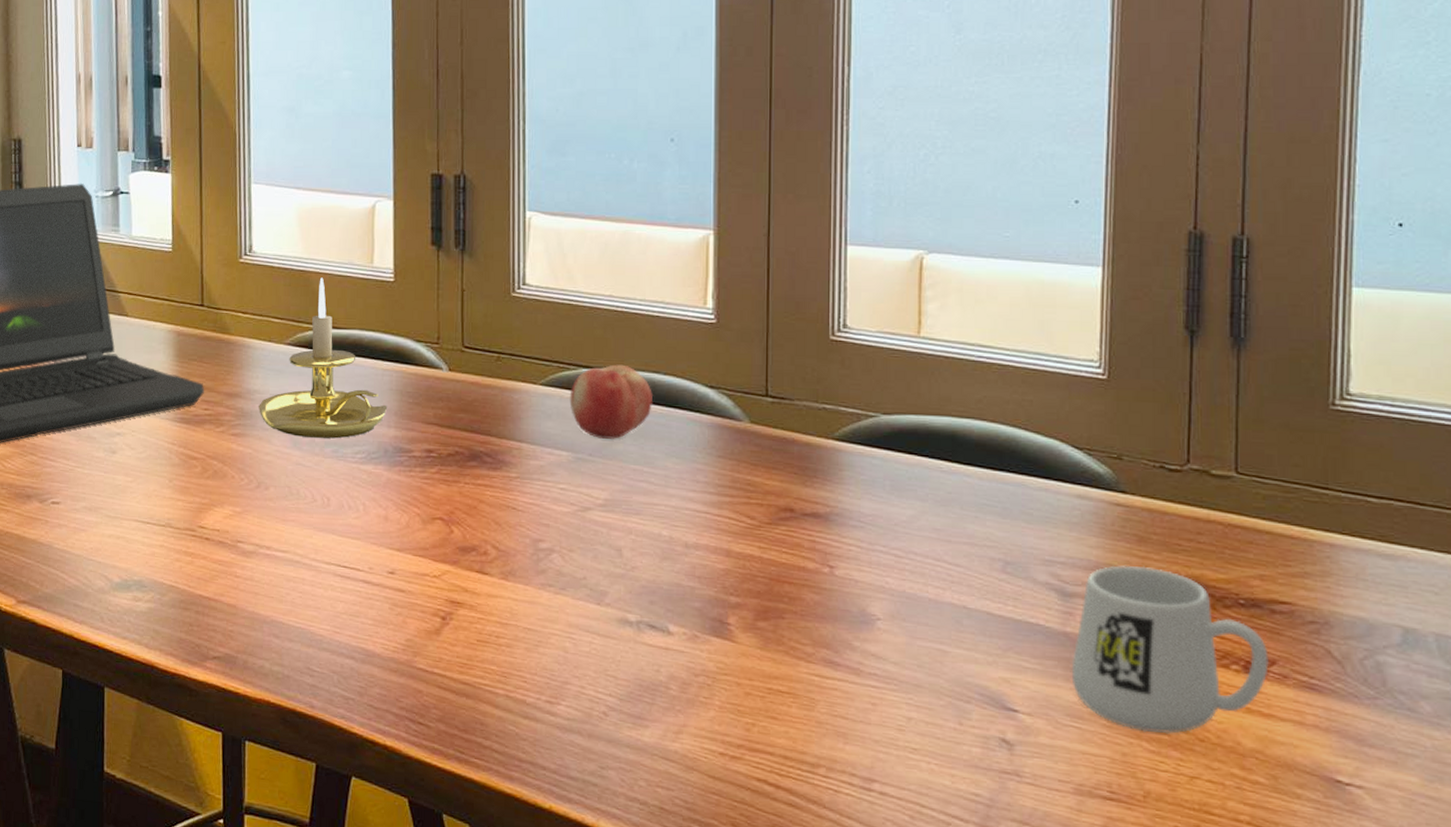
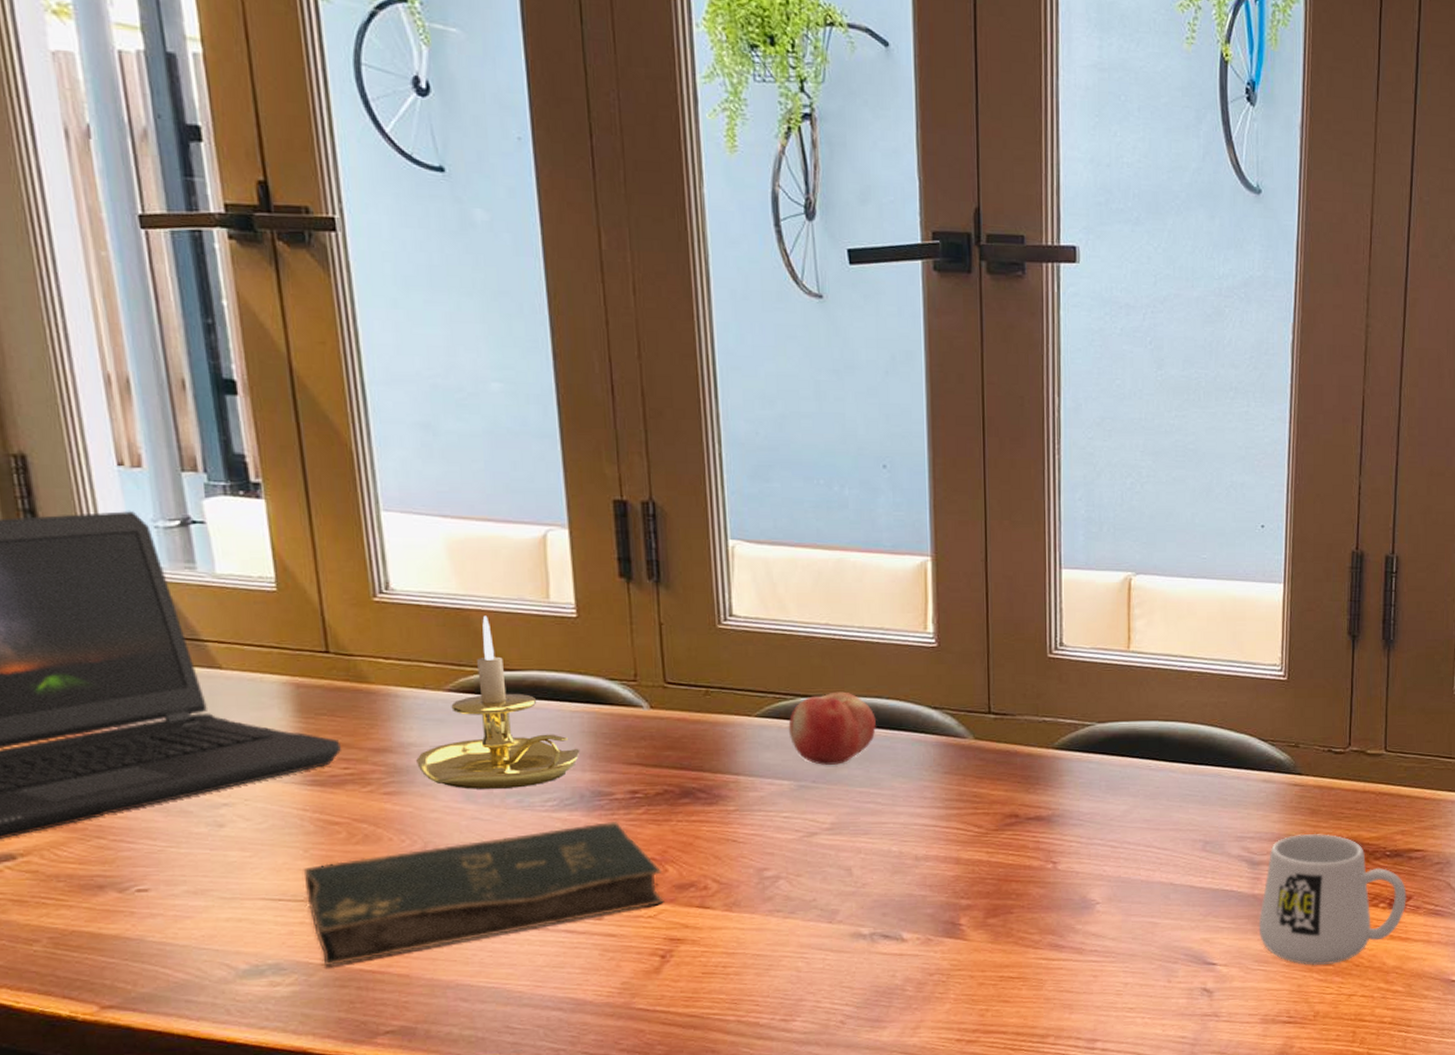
bible: none [166,478,448,589] -> present [303,822,664,967]

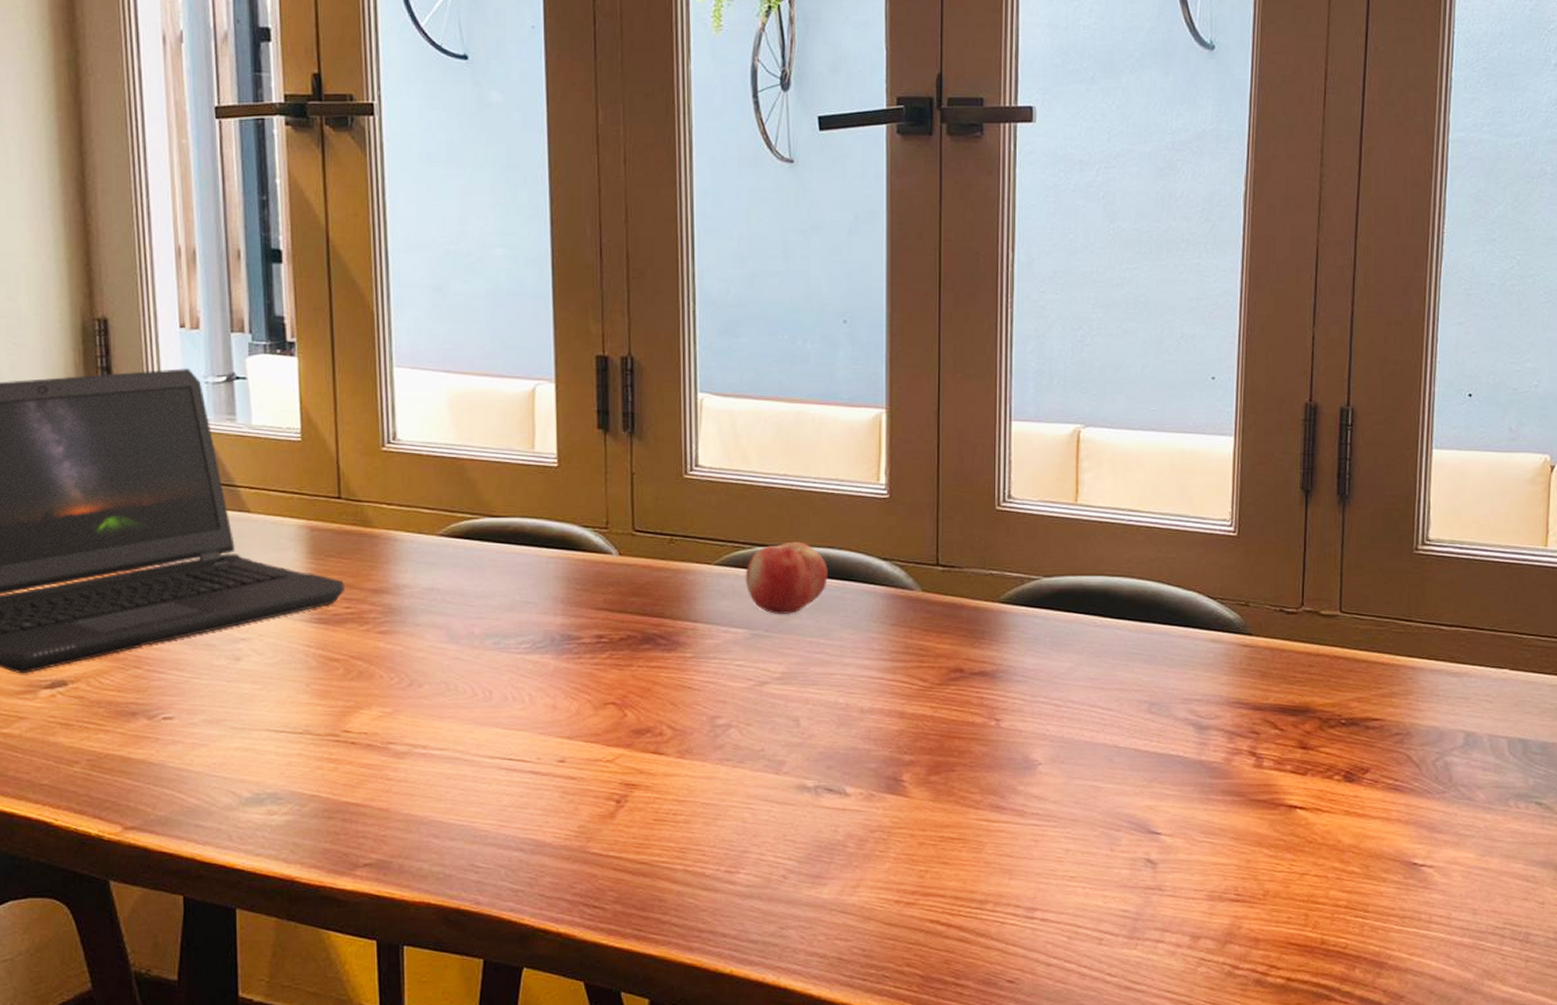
bible: present [303,822,664,967] -> none [304,666,622,798]
candle holder: present [416,615,580,789] -> none [409,464,554,630]
mug: present [1258,833,1407,966] -> none [1205,697,1363,840]

